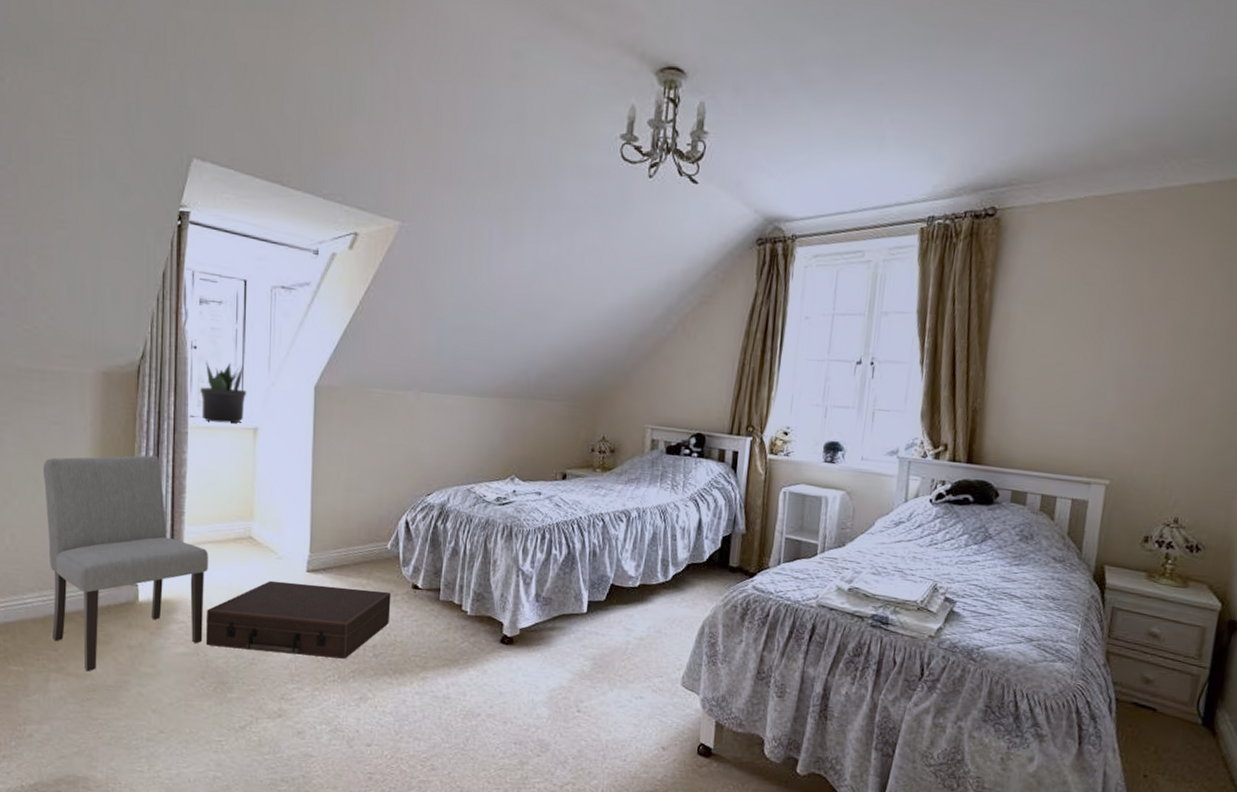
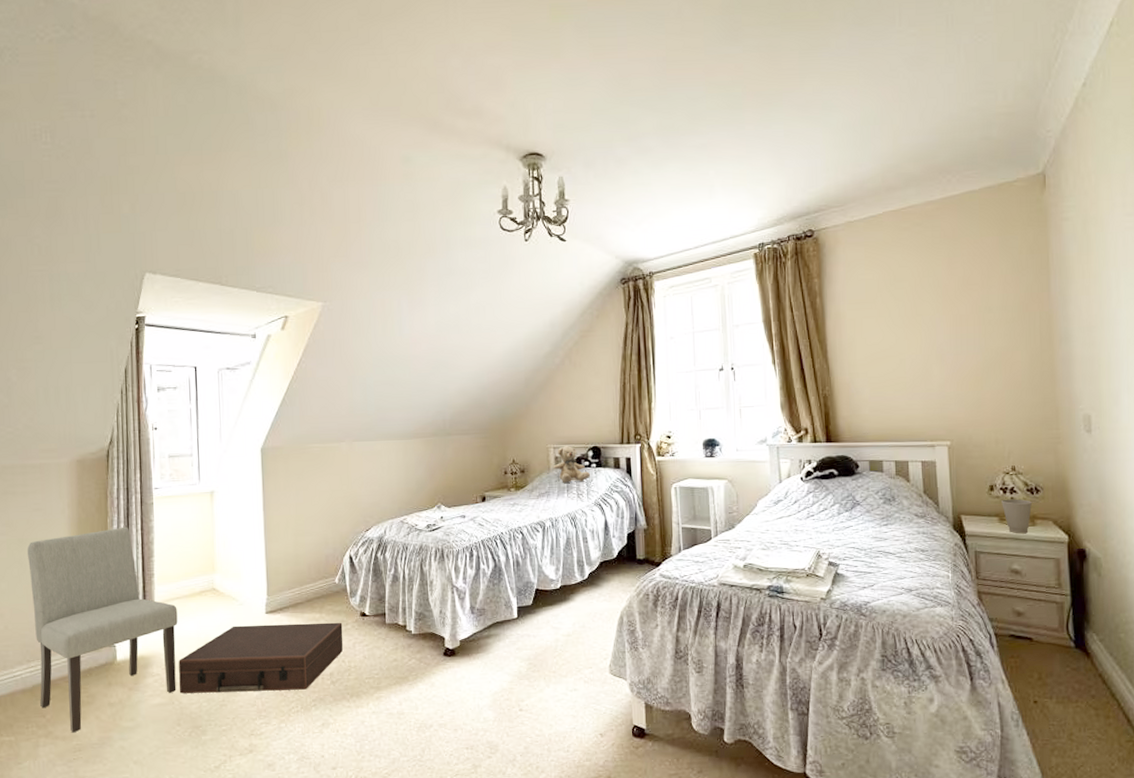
planter: present [200,360,247,424] -> none [162,437,203,491]
teddy bear: none [648,427,690,472] -> present [553,445,591,483]
cup: none [1153,554,1189,596] -> present [1000,499,1032,534]

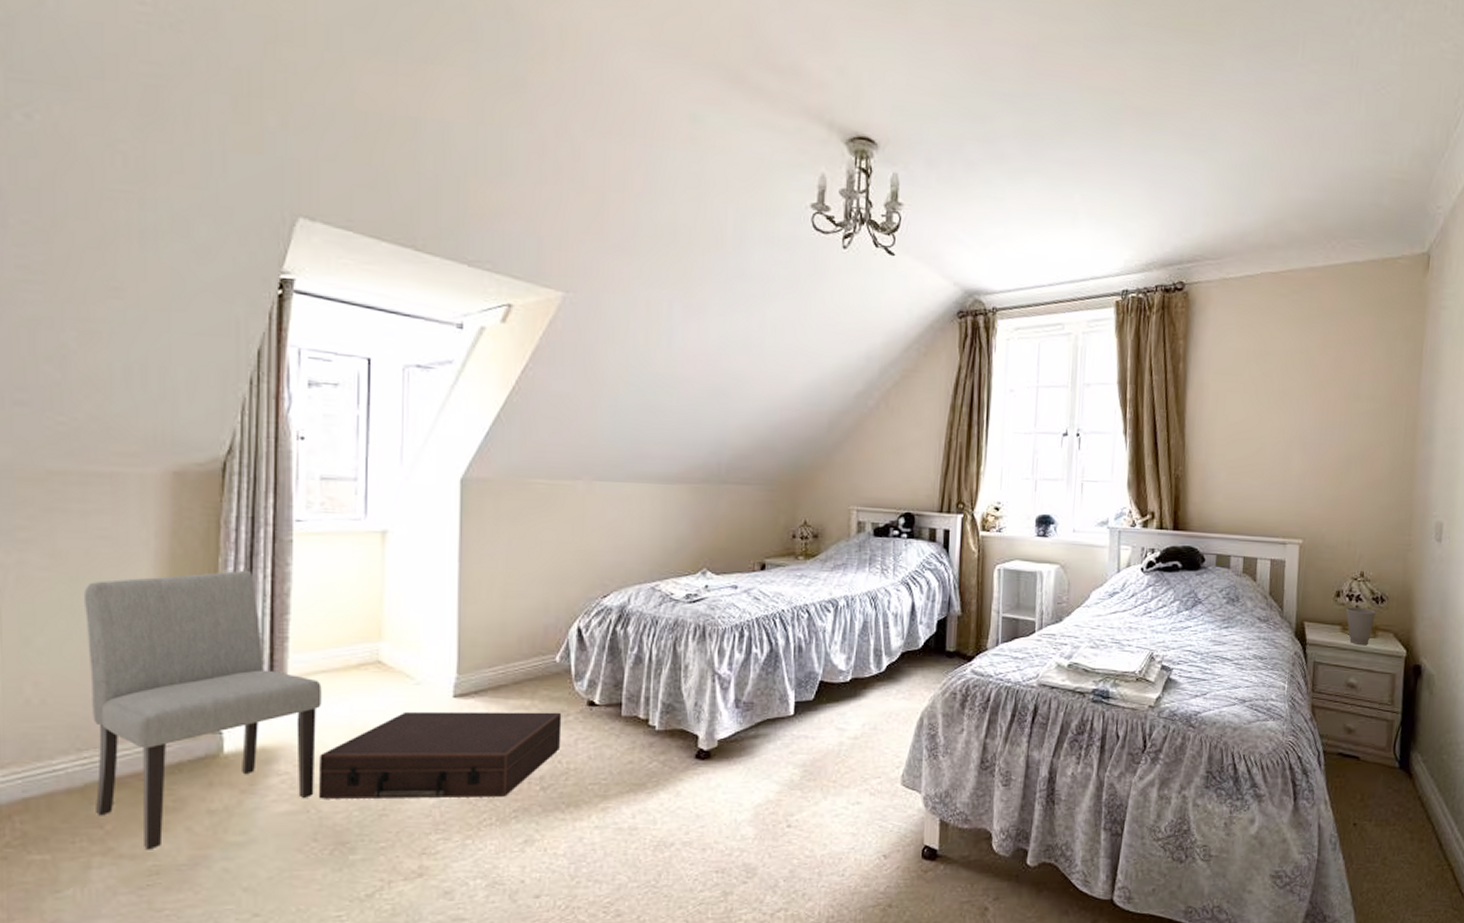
teddy bear: present [553,445,591,483] -> none [854,508,900,555]

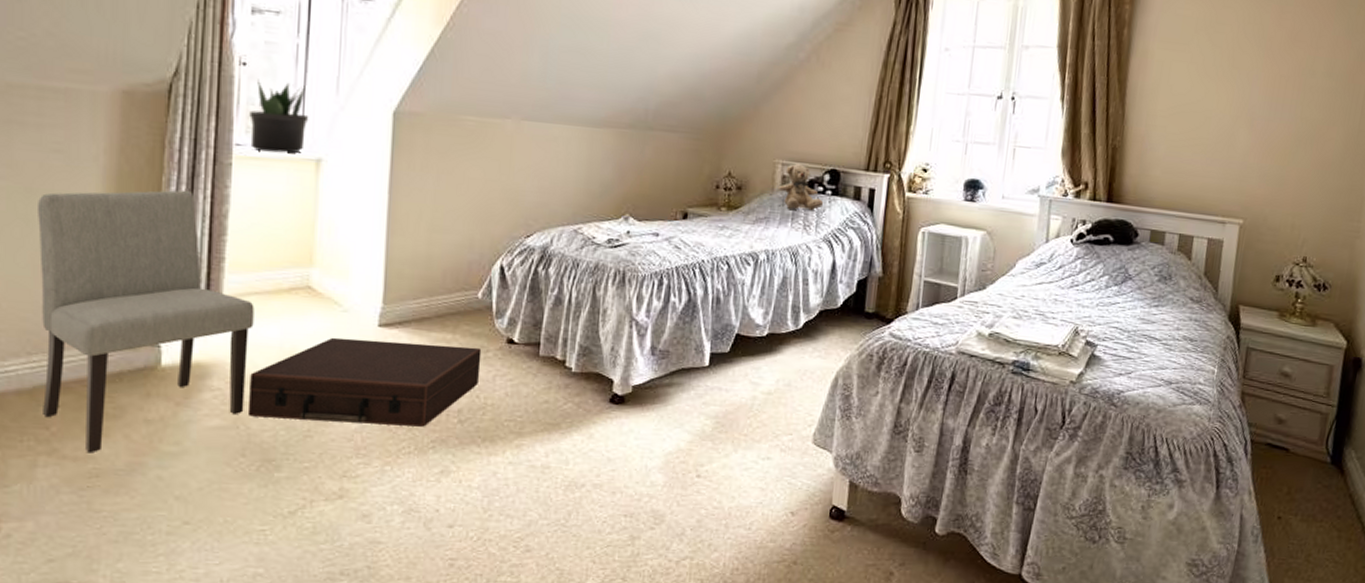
planter: none [309,453,373,527] -> present [249,79,309,154]
teddy bear: none [854,508,900,555] -> present [778,163,824,211]
cup: present [1345,607,1376,646] -> none [1284,293,1317,334]

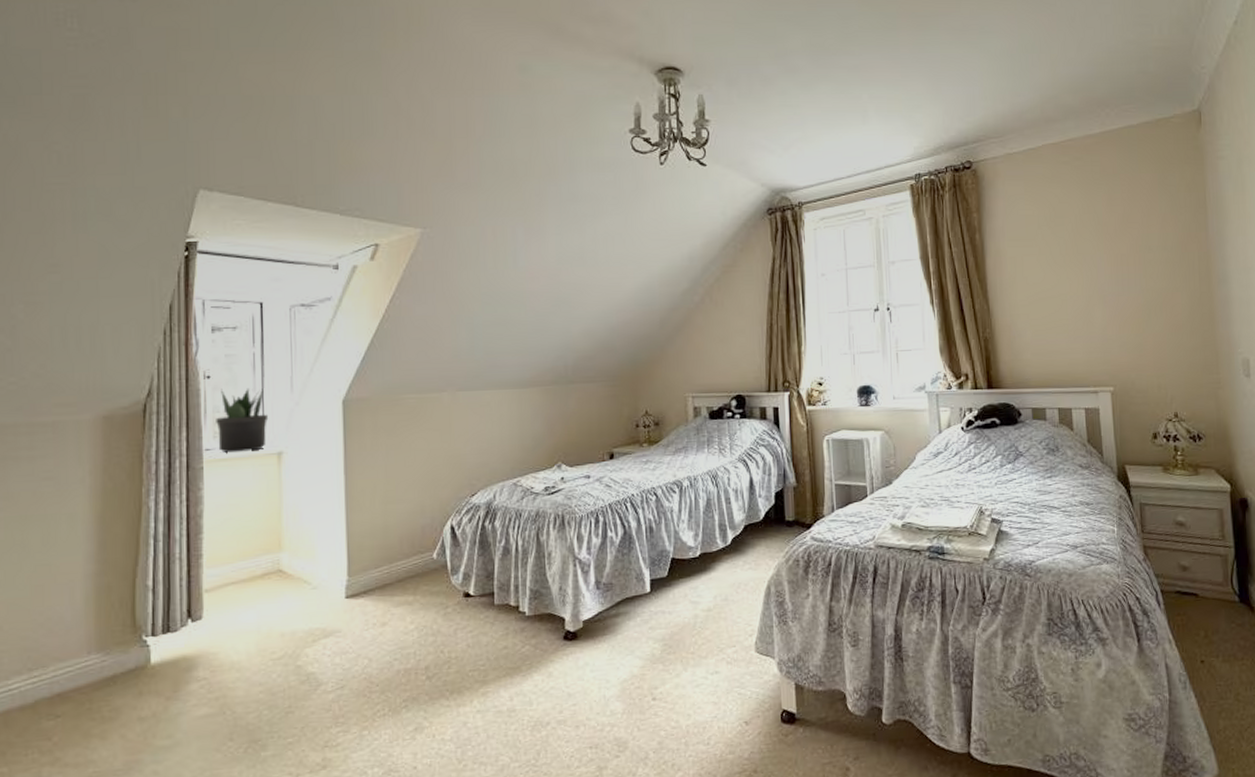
chair: present [36,190,254,453] -> none [31,497,233,758]
suitcase: present [249,337,482,427] -> none [232,605,442,701]
teddy bear: present [778,163,824,211] -> none [691,393,734,436]

